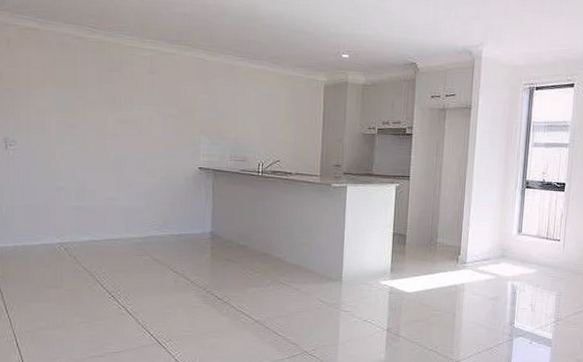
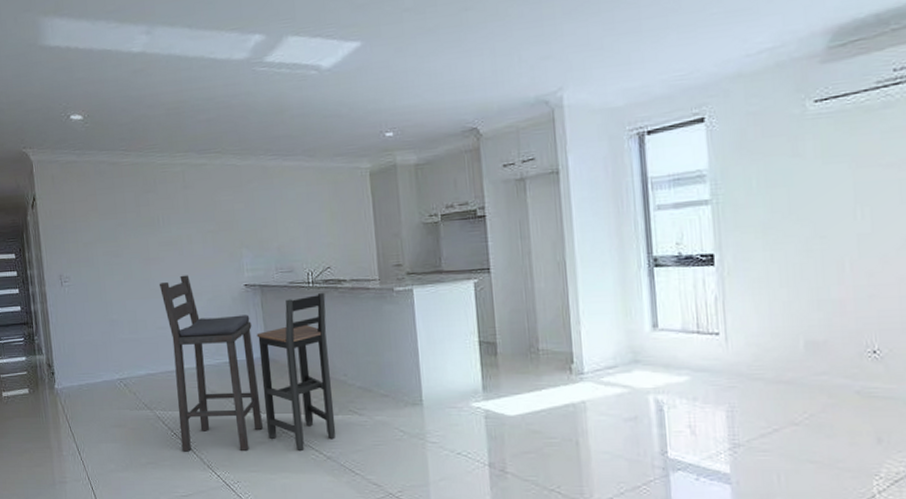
bar stool: none [113,152,201,313] -> present [159,275,263,452]
bar stool: none [203,181,272,316] -> present [256,292,336,452]

